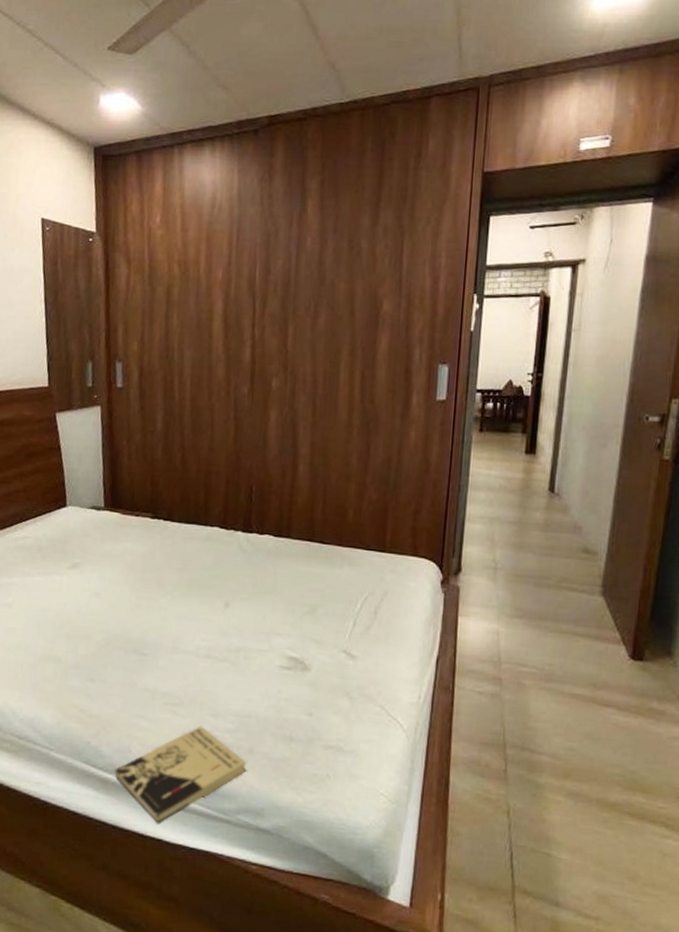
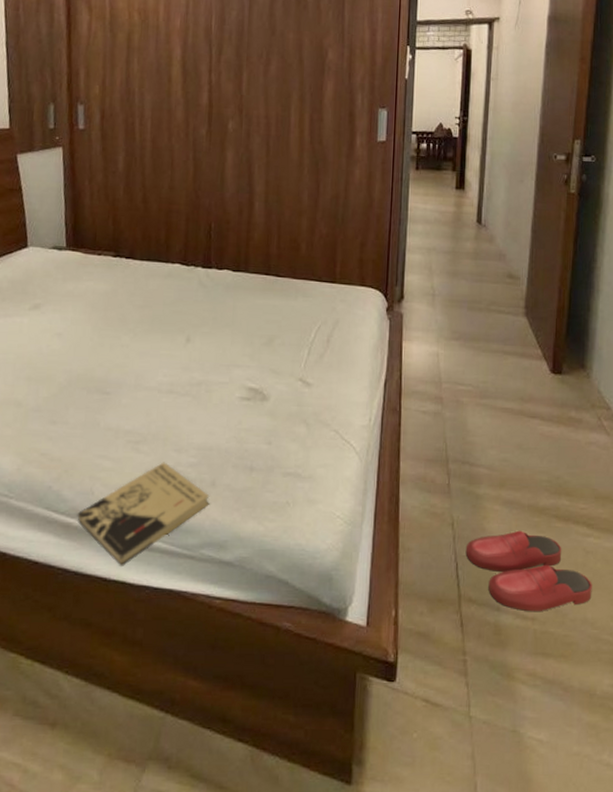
slippers: none [522,824,669,912] -> present [465,530,592,612]

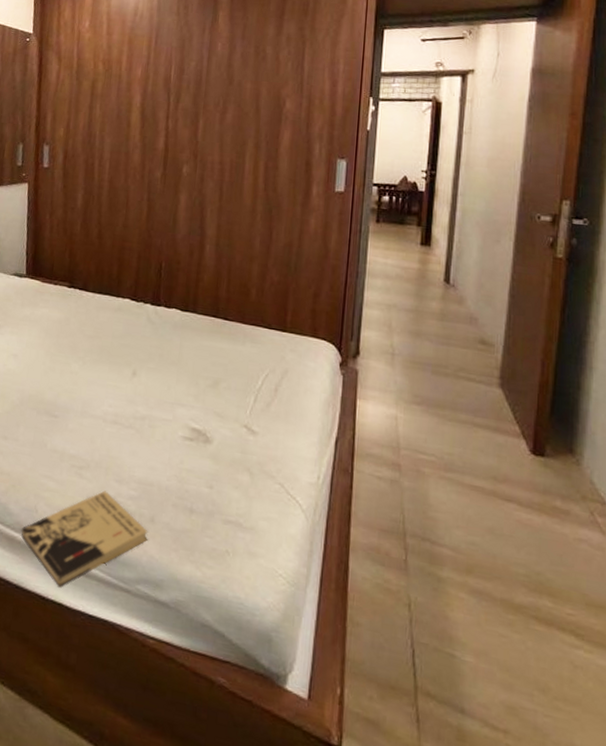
slippers: present [465,530,592,612] -> none [424,625,582,727]

